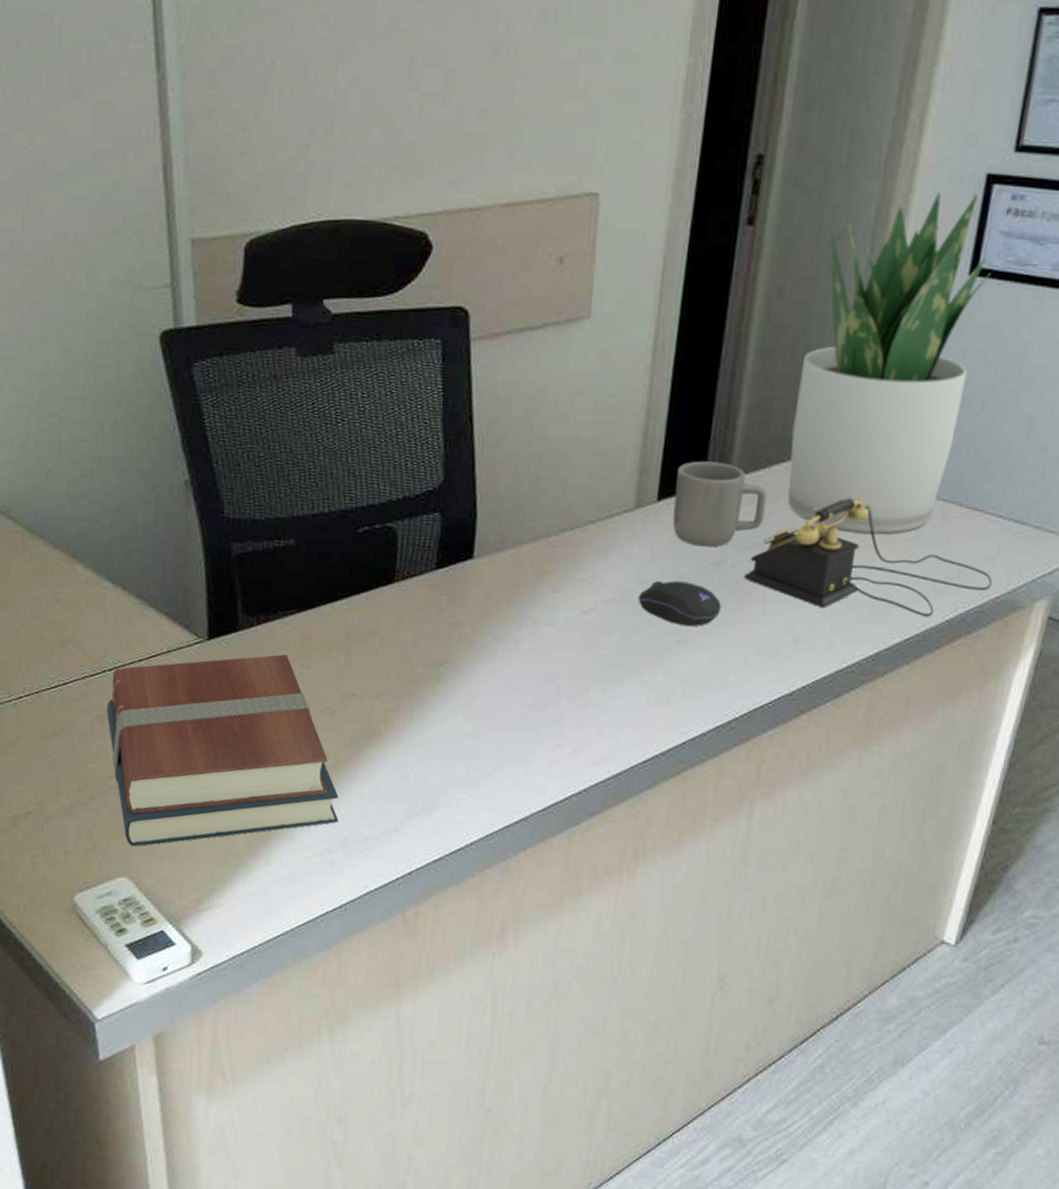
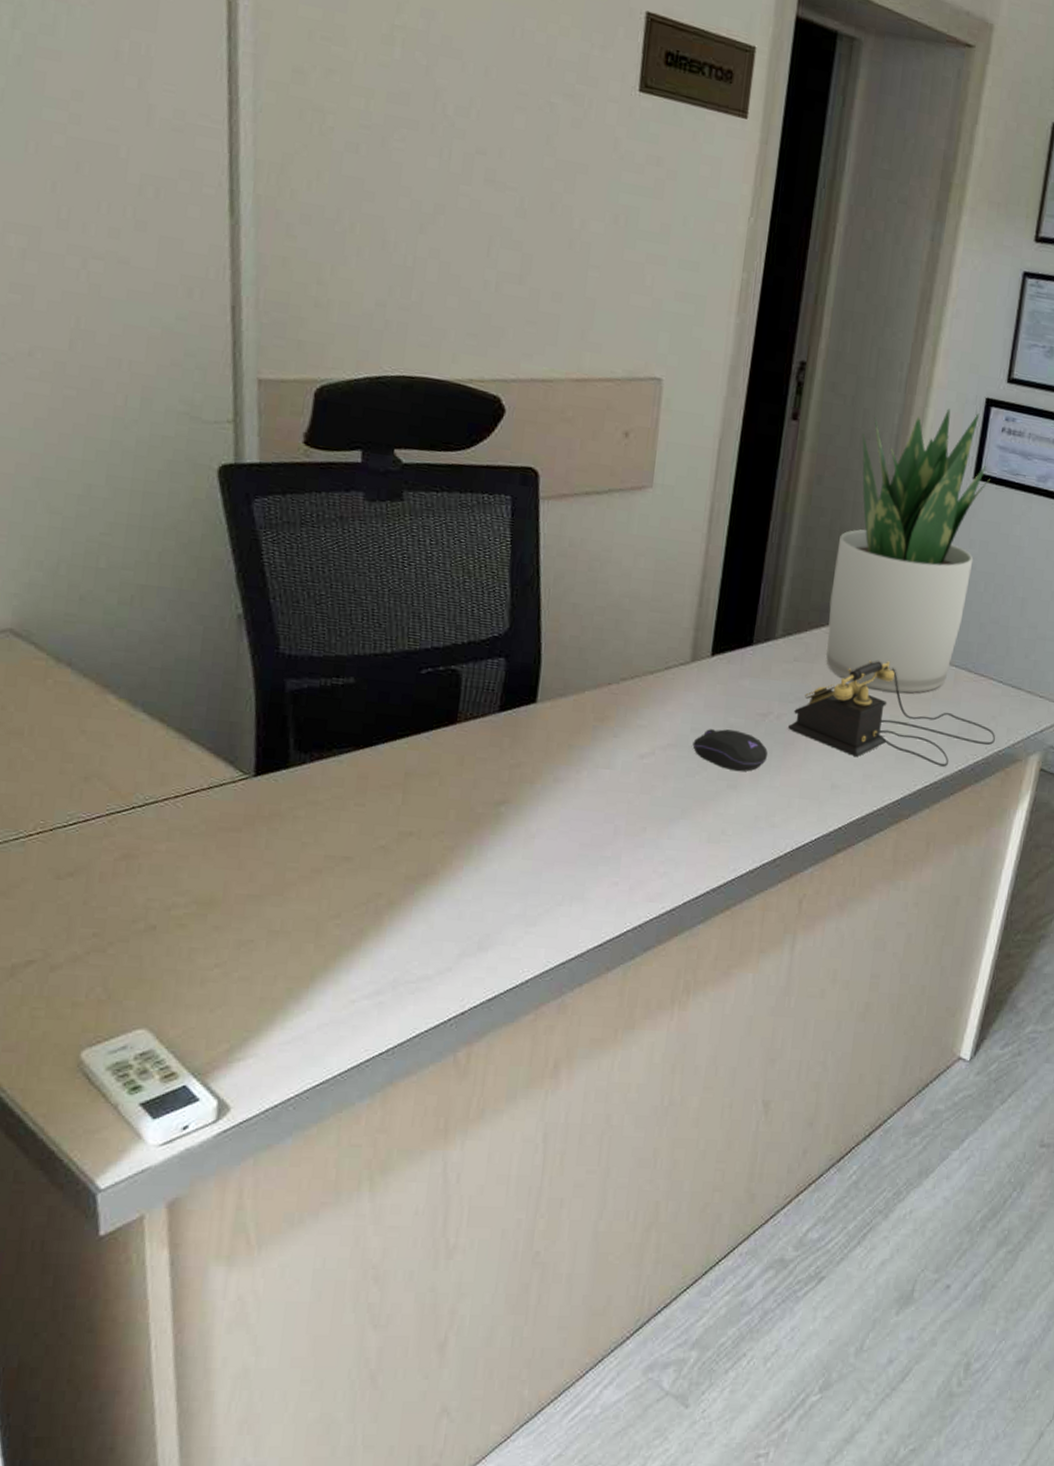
books: present [107,654,339,847] -> none [133,792,391,995]
mug: present [672,461,767,547] -> none [724,621,808,700]

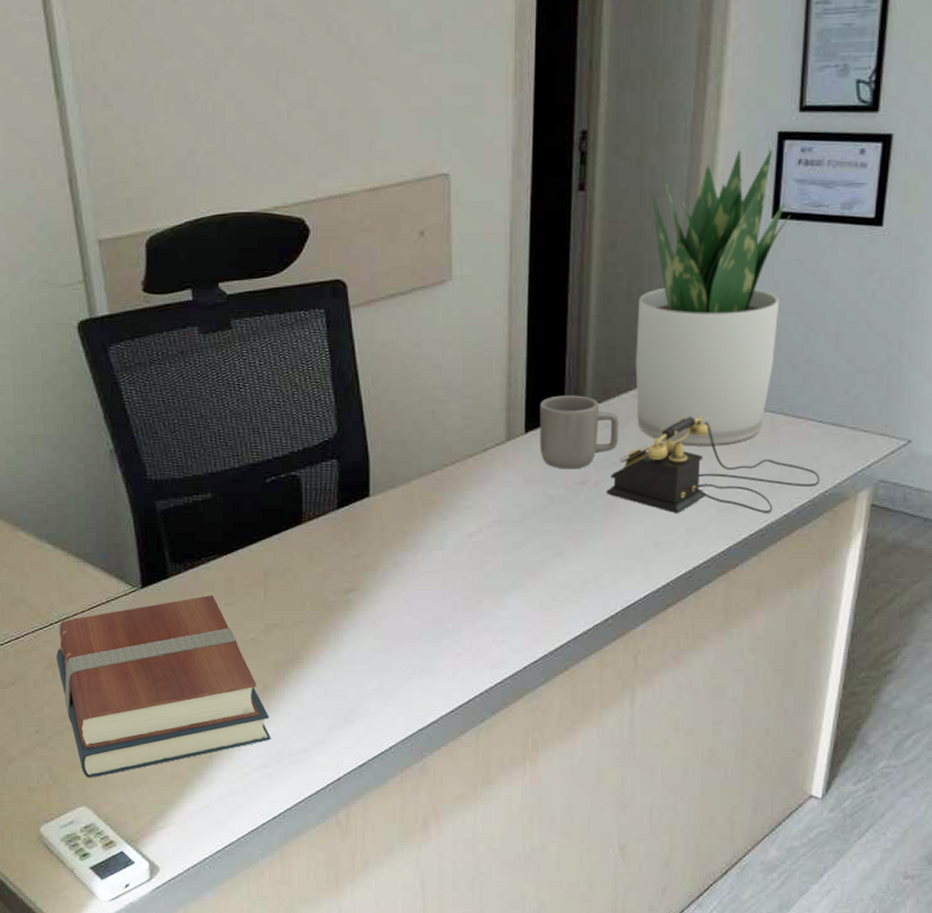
books: none [133,792,391,995] -> present [56,595,271,778]
computer mouse: present [692,729,768,772] -> none [516,501,590,540]
mug: none [724,621,808,700] -> present [540,395,619,469]

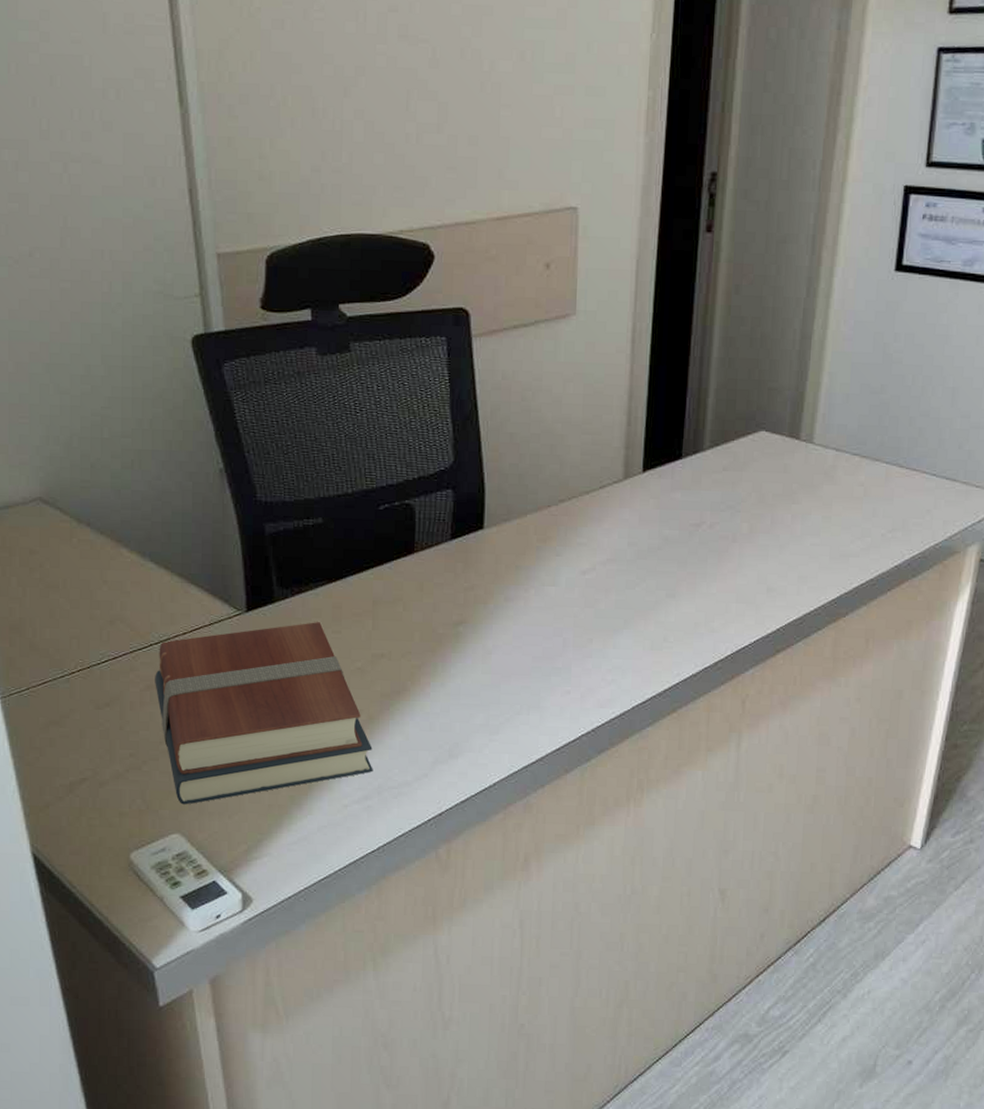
mug: present [540,395,619,469] -> none [657,436,737,511]
telephone: present [607,415,821,513] -> none [721,463,932,564]
planter: present [635,150,790,445] -> none [754,202,913,493]

